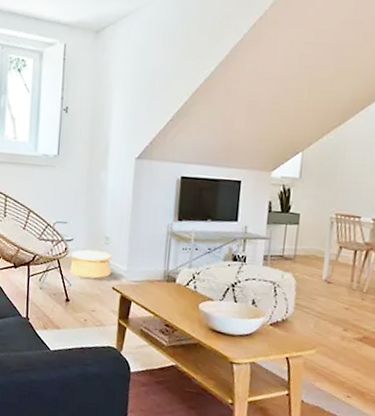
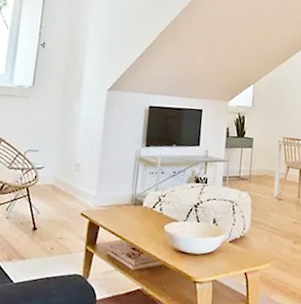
woven basket: present [70,249,112,279] -> none [38,177,81,206]

